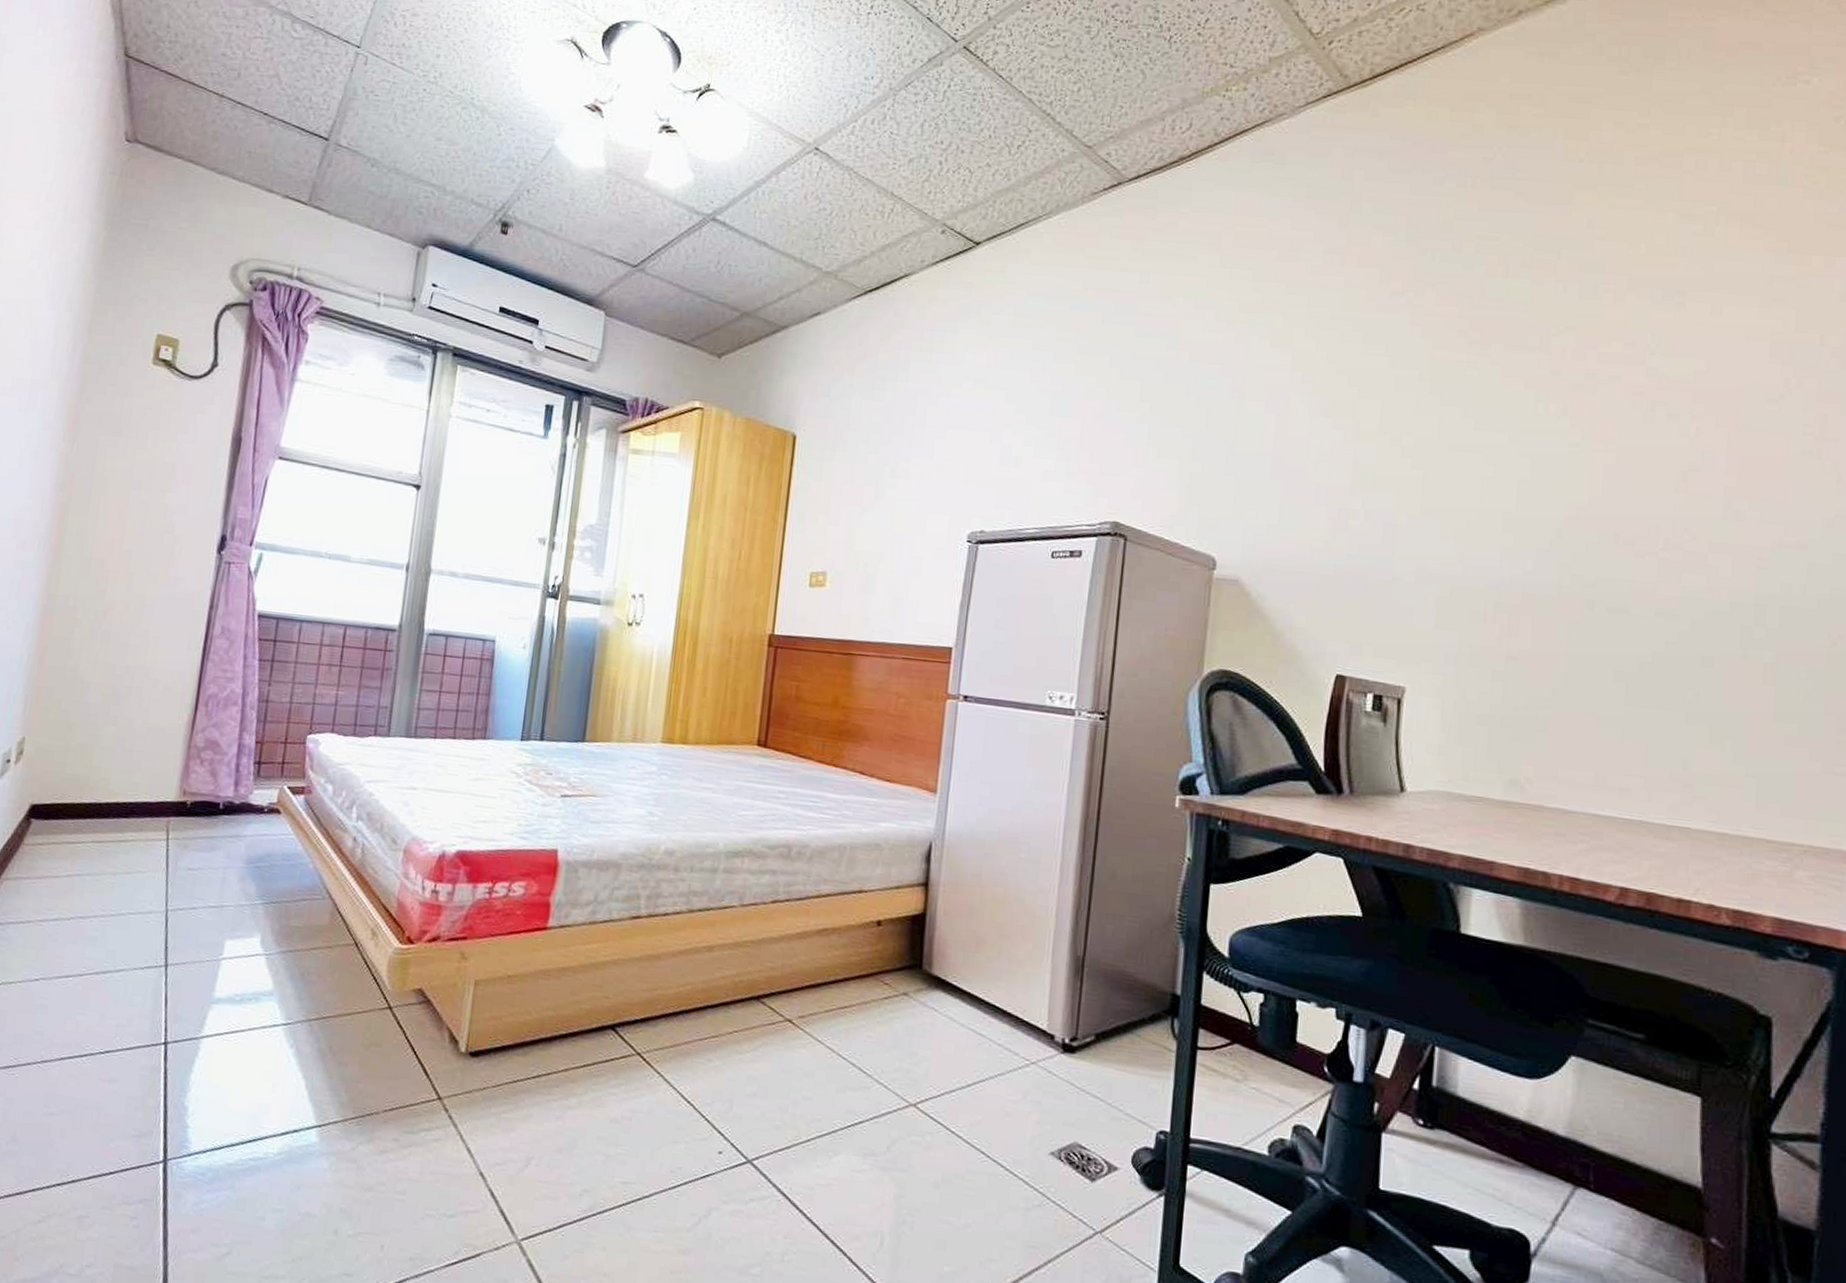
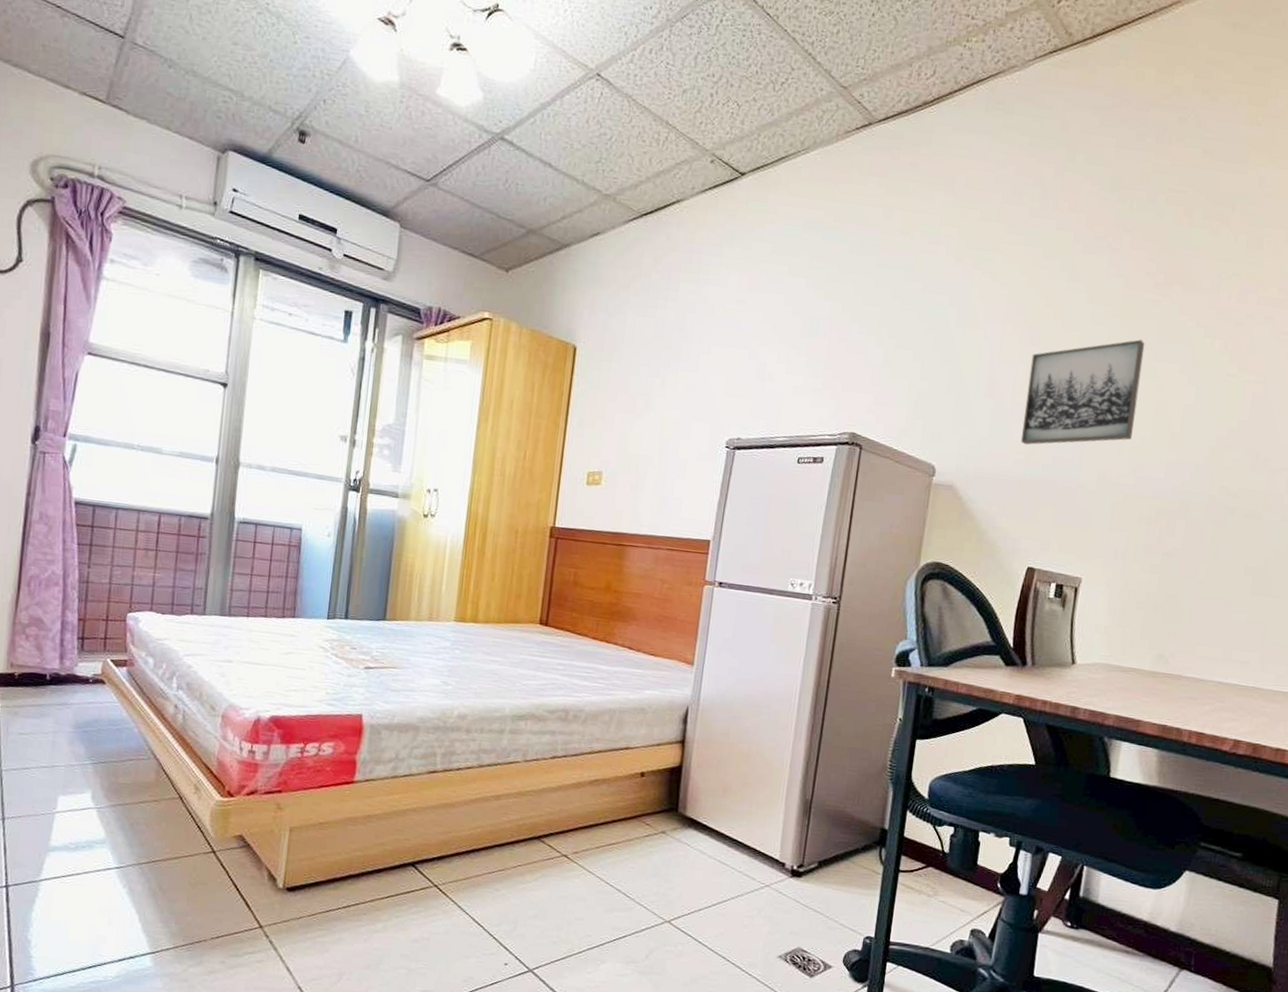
wall art: none [1318,406,1463,532] -> present [1021,339,1145,445]

